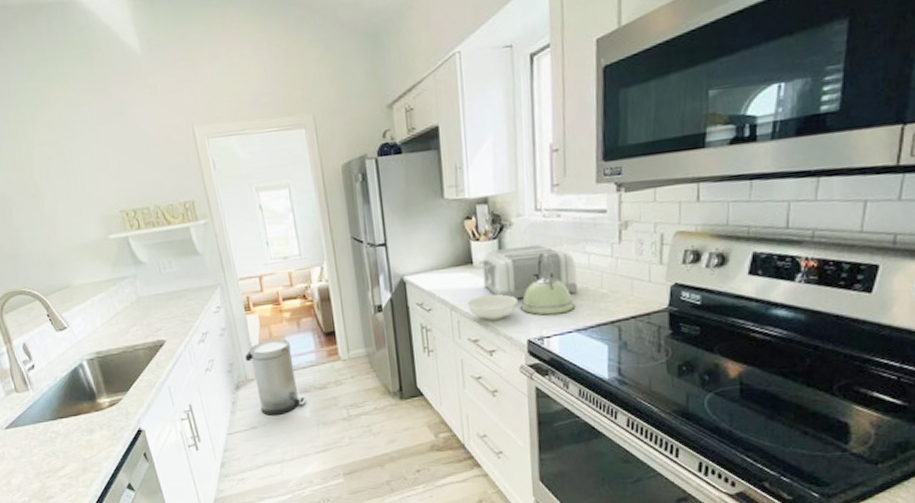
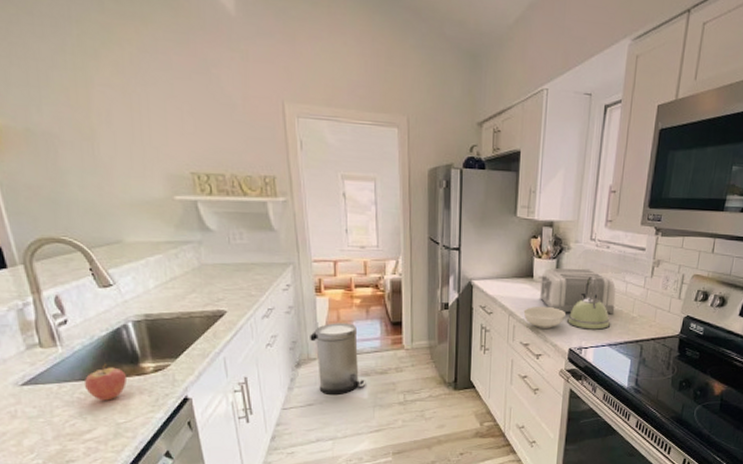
fruit: none [53,402,88,438] -> present [83,363,128,401]

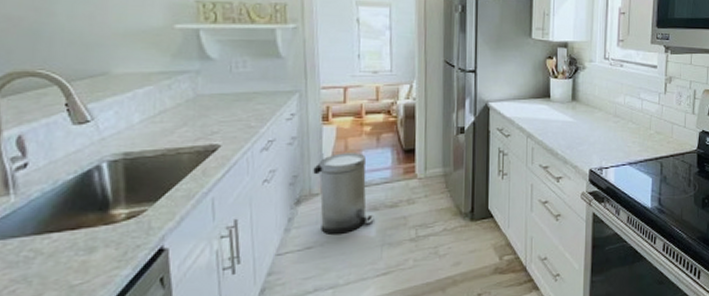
fruit: present [83,363,128,401] -> none [35,212,92,258]
bowl: present [523,306,566,330] -> none [541,126,584,151]
toaster: present [537,268,616,315] -> none [554,87,633,133]
kettle: present [567,277,610,330] -> none [586,95,629,149]

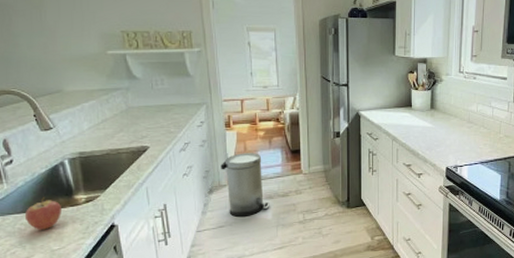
fruit: none [35,212,92,258] -> present [24,196,63,230]

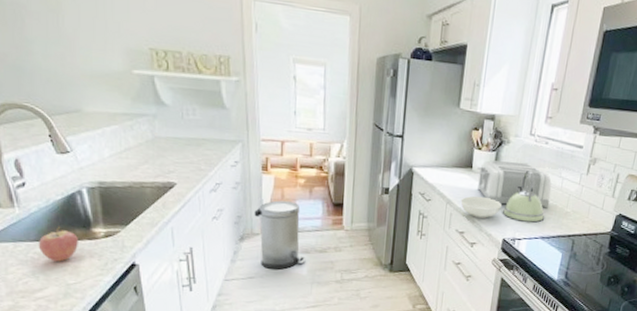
bowl: none [405,131,441,151] -> present [461,196,502,219]
toaster: none [415,97,484,136] -> present [476,160,552,209]
kettle: none [444,104,481,150] -> present [503,170,545,223]

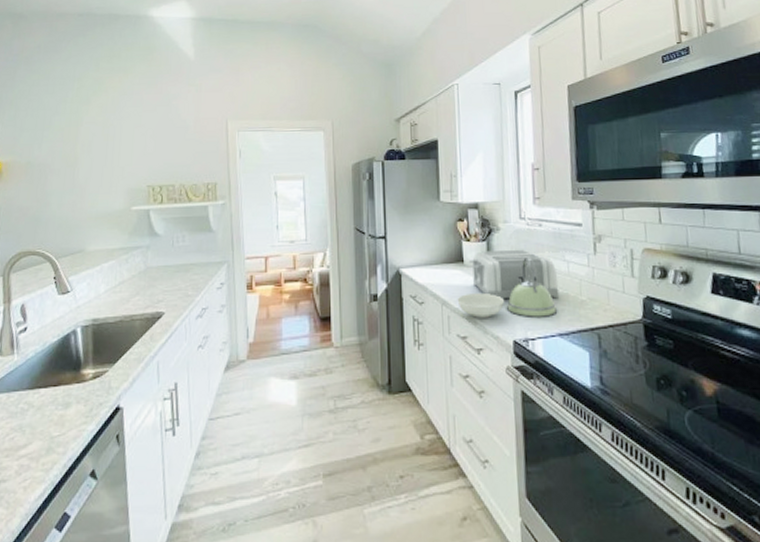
fruit: present [38,226,79,262] -> none [29,370,68,411]
pedal bin: present [254,200,306,271] -> none [240,320,295,403]

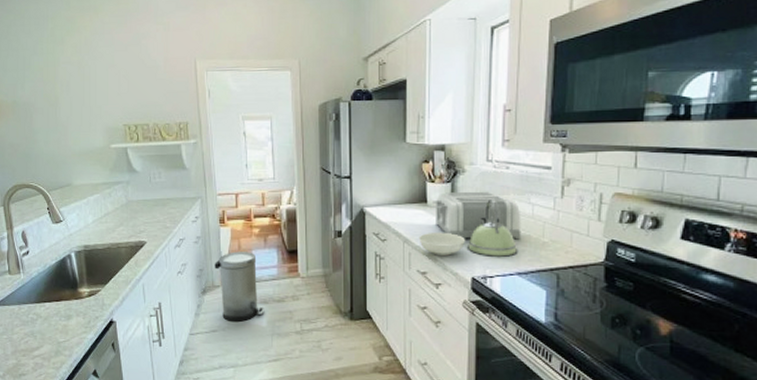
pedal bin: none [240,320,295,403] -> present [214,251,265,323]

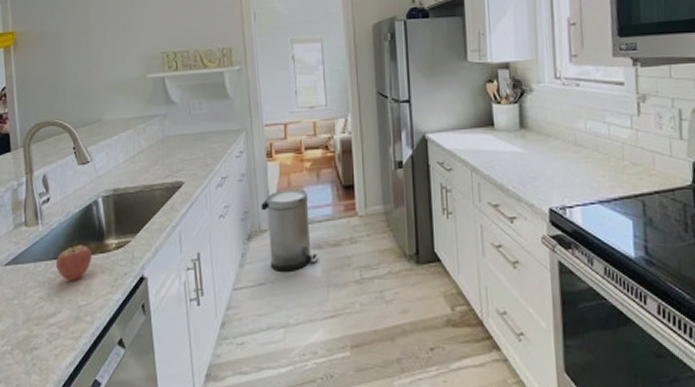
fruit: none [36,288,68,321] -> present [55,240,93,281]
bowl: present [419,232,465,257] -> none [487,158,539,186]
toaster: present [431,191,521,240] -> none [499,111,600,165]
kettle: present [468,200,517,257] -> none [542,120,596,184]

